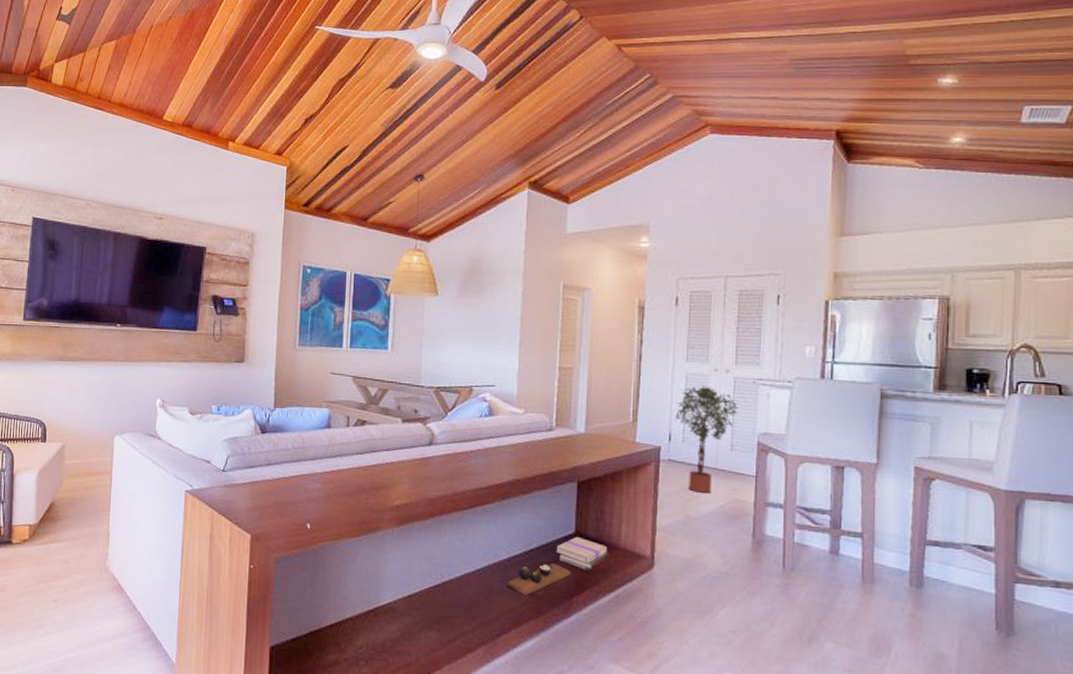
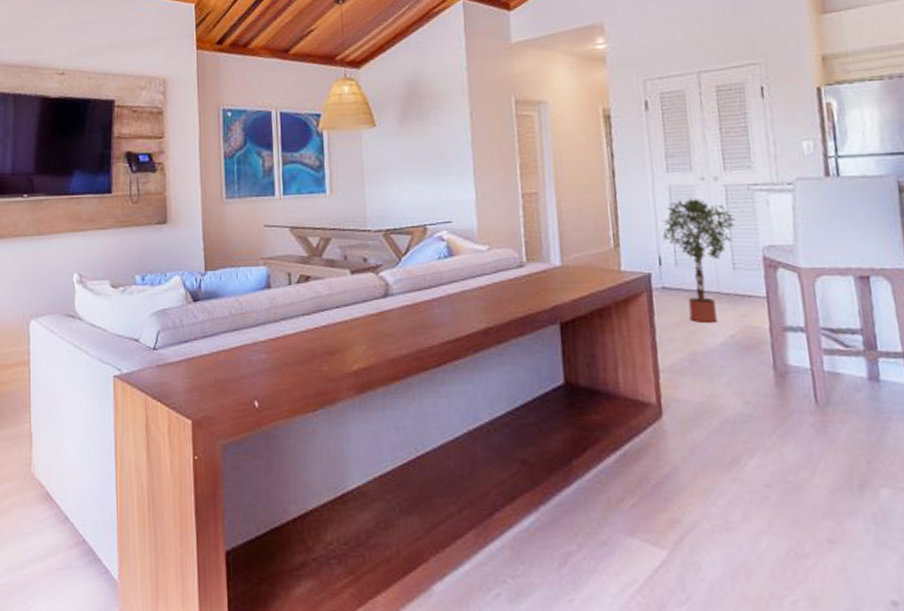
decorative tray: present [506,563,571,596] -> none [492,422,567,464]
books: present [556,536,609,570] -> none [545,387,608,427]

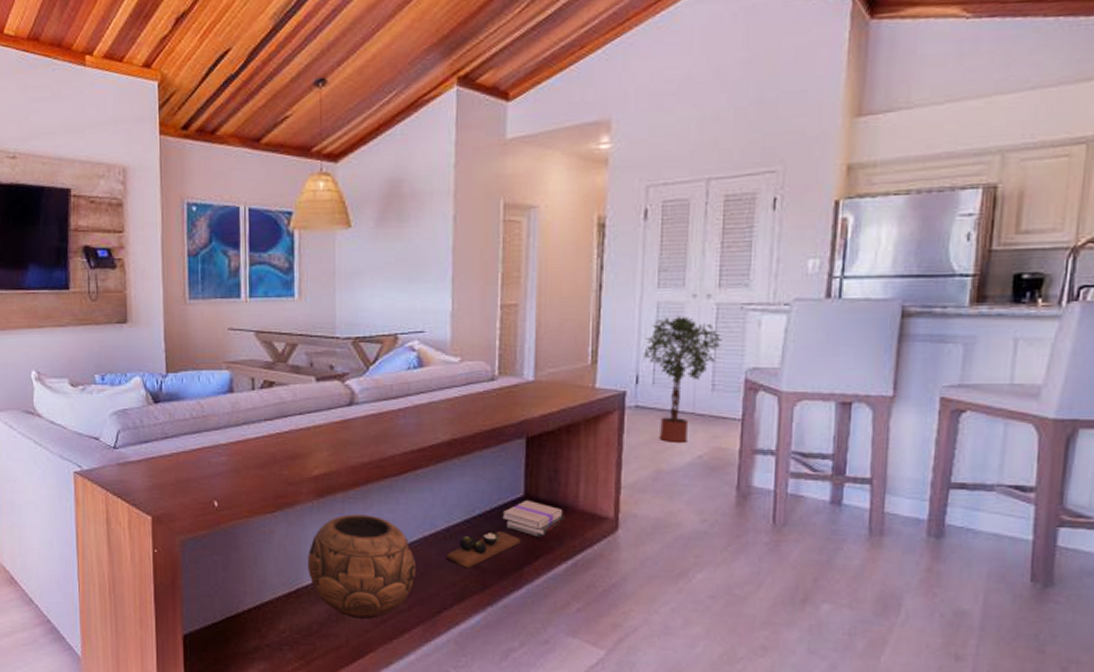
decorative bowl: none [352,410,463,525] -> present [308,514,415,619]
decorative tray: none [492,422,567,464] -> present [446,531,521,569]
books: none [545,387,608,427] -> present [502,499,565,537]

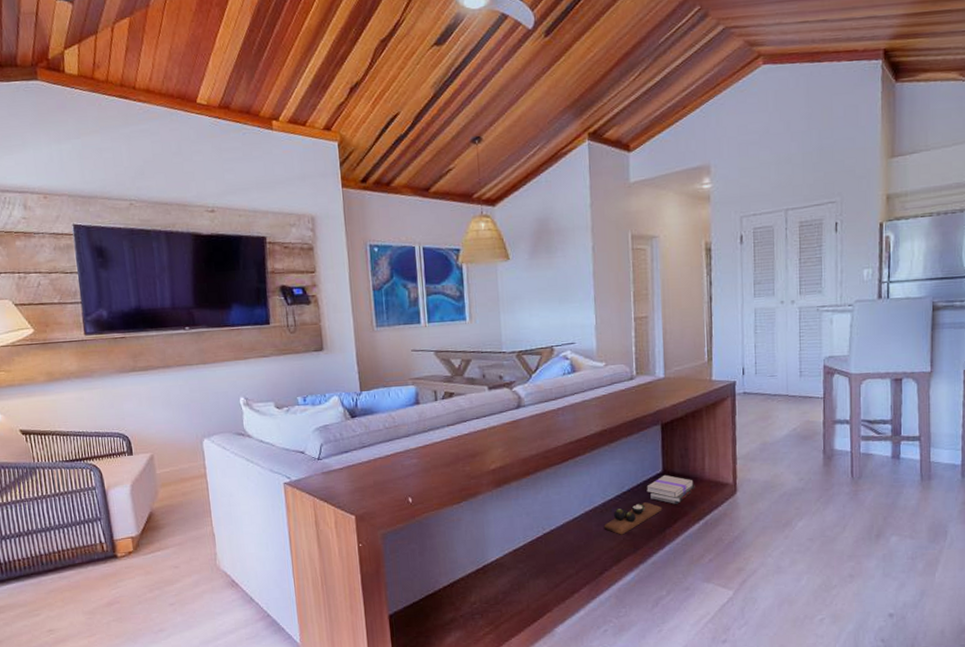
decorative bowl: present [308,514,415,619] -> none [491,498,580,585]
potted tree: present [643,315,722,444] -> none [747,318,805,420]

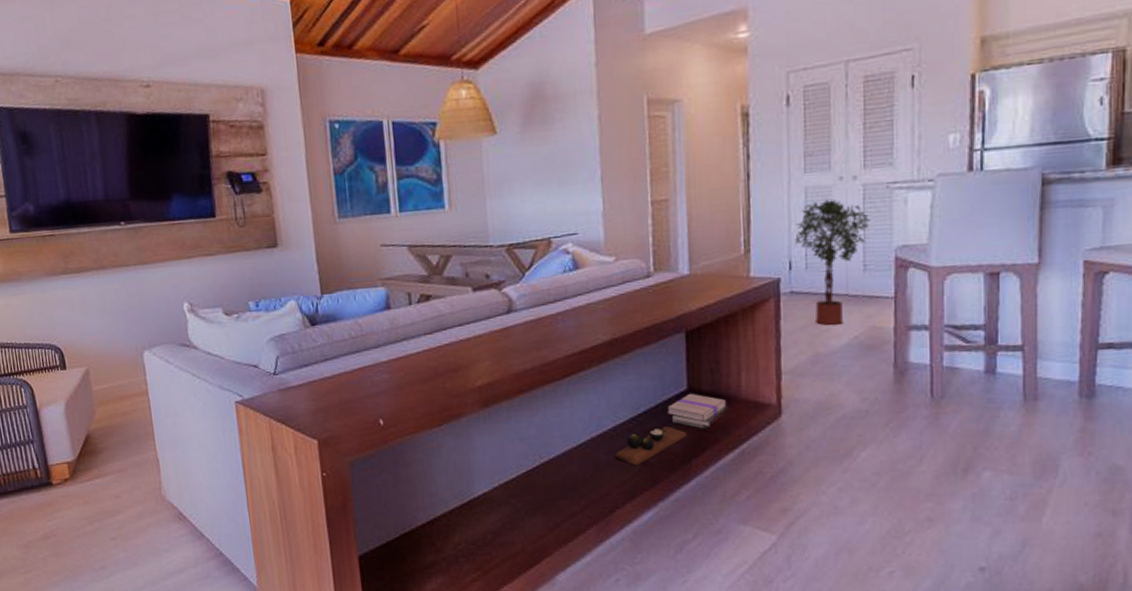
potted tree: none [747,318,805,420] -> present [795,199,870,326]

